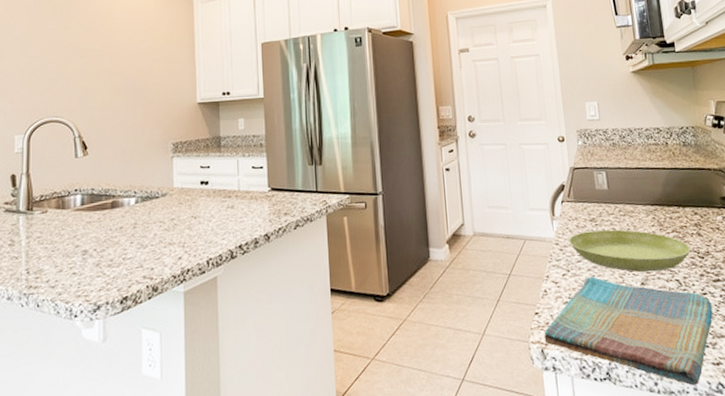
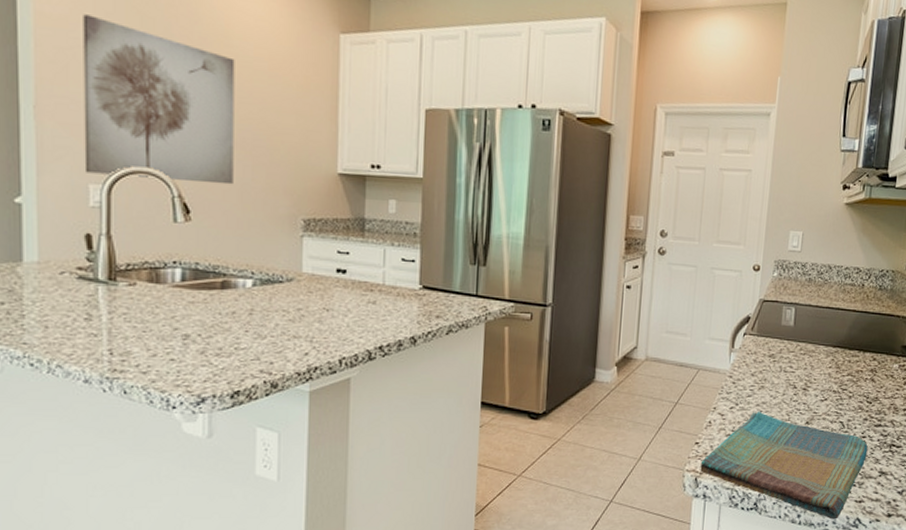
wall art: none [12,11,119,127] -> present [83,14,235,185]
saucer: present [569,229,691,273] -> none [743,367,861,412]

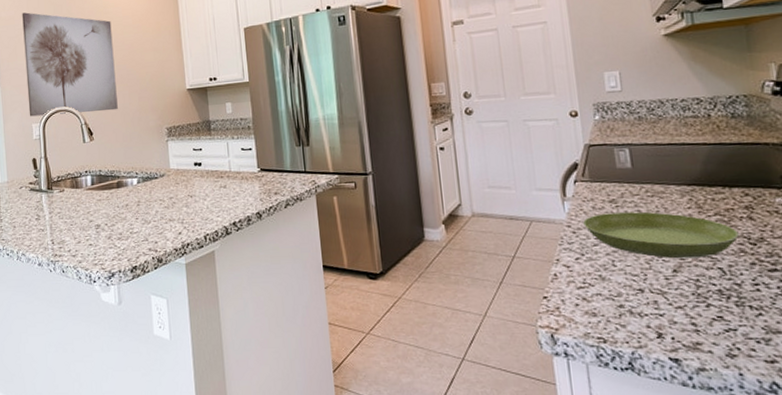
dish towel: present [700,411,868,520] -> none [554,260,767,383]
saucer: none [743,367,861,412] -> present [583,211,739,259]

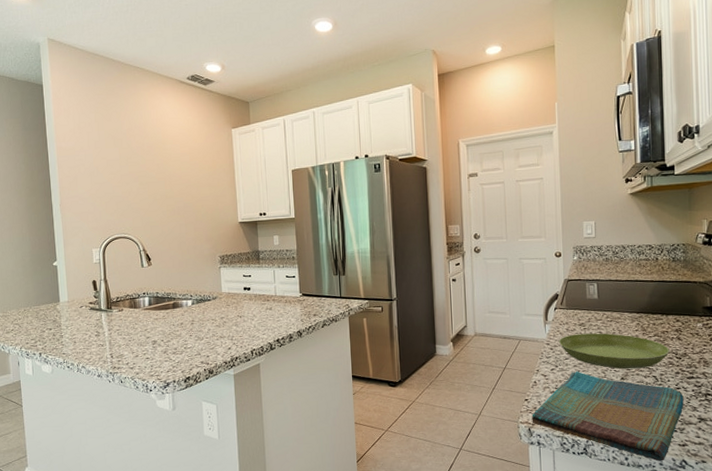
wall art: present [22,12,118,117] -> none [82,144,175,242]
dish towel: none [554,260,767,383] -> present [532,370,684,462]

